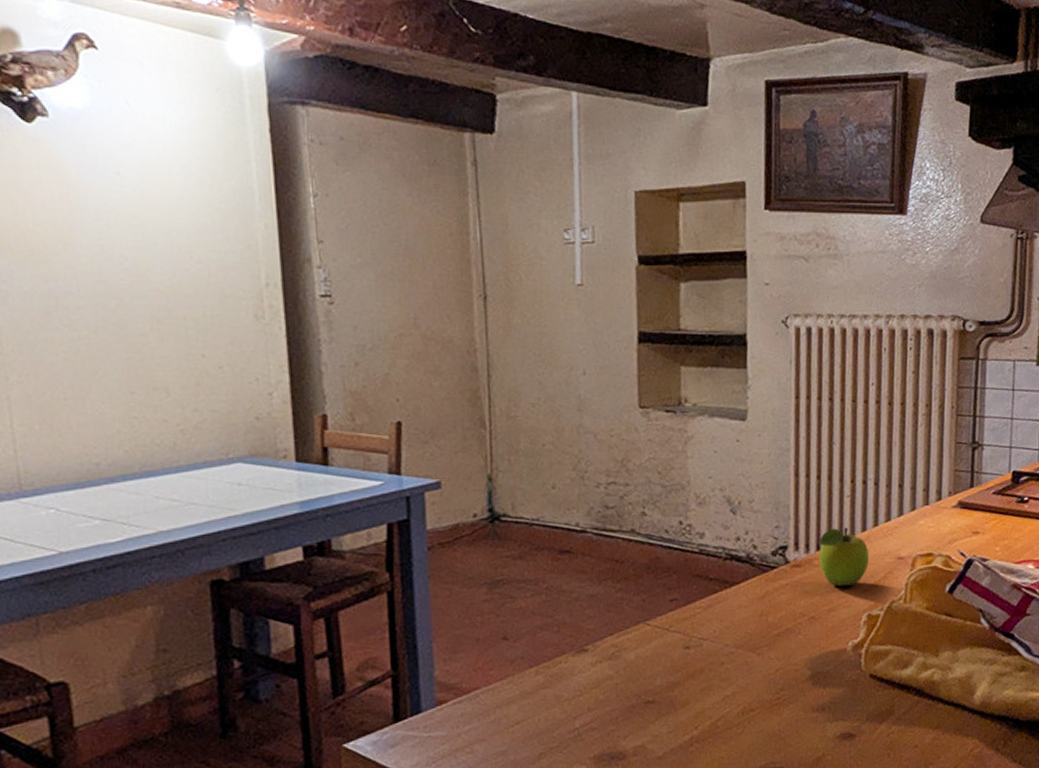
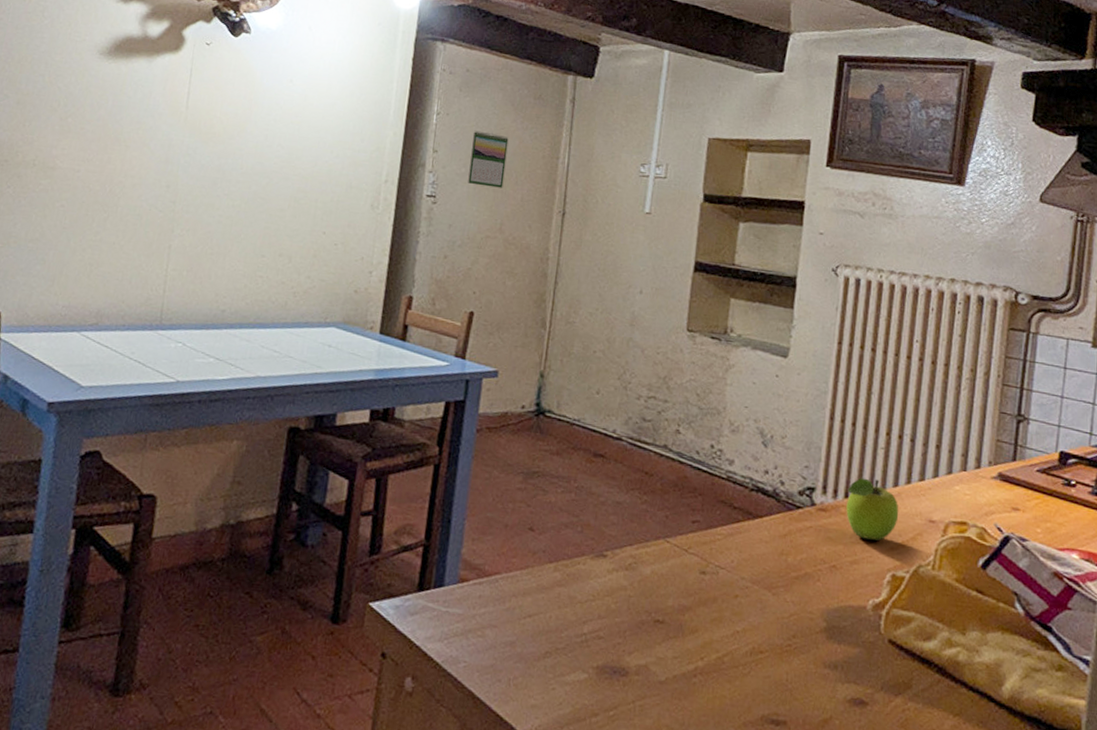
calendar: none [363,211,410,277] -> present [468,130,509,188]

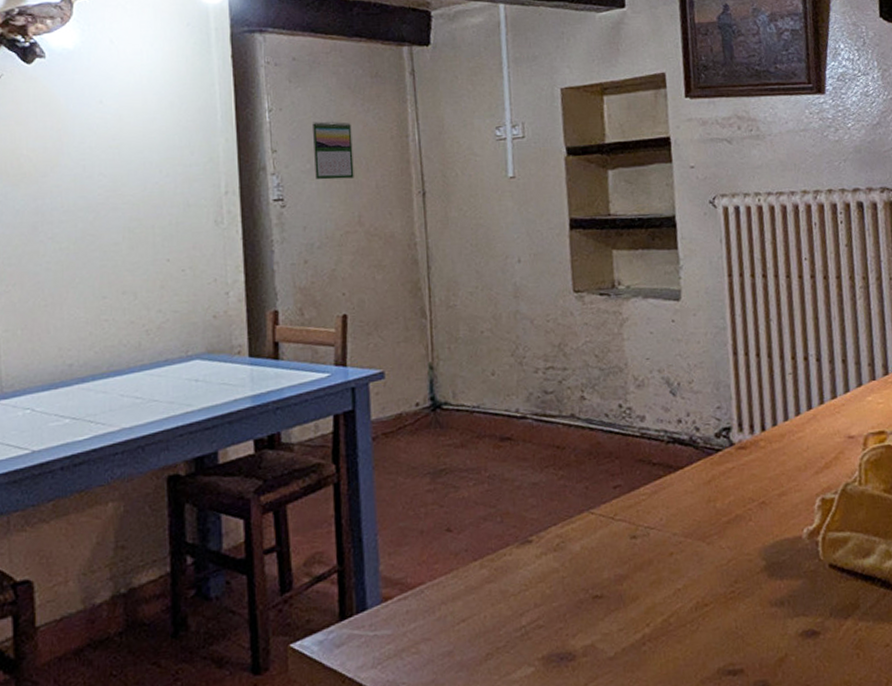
fruit: present [846,478,899,541] -> none [763,406,818,469]

